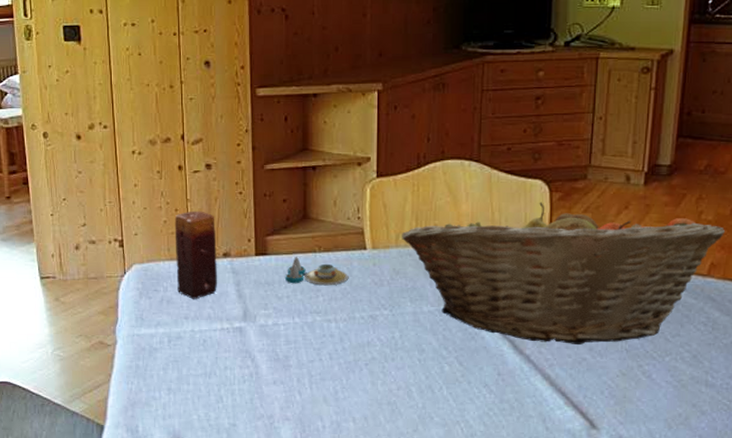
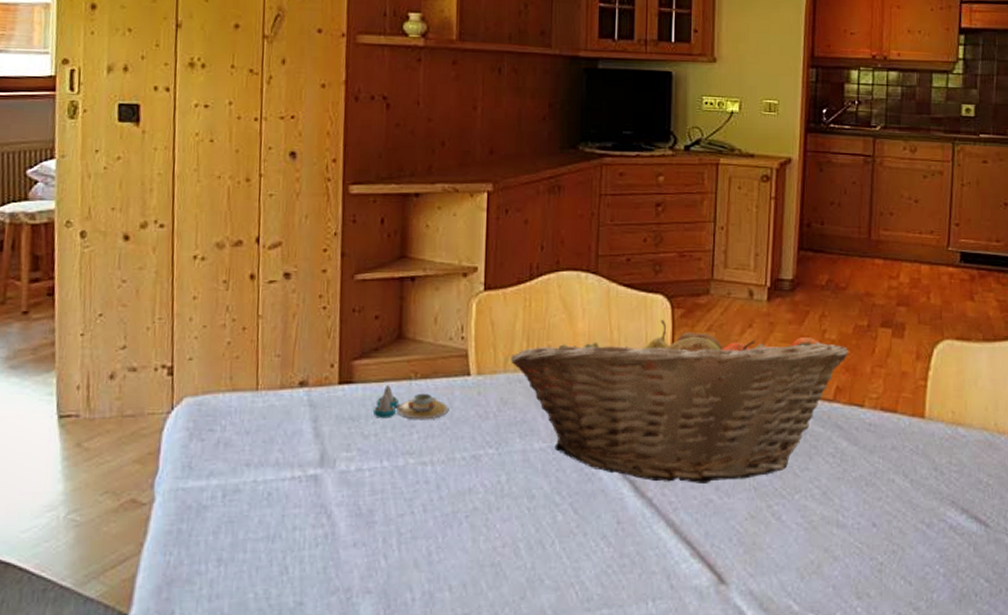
candle: present [174,211,217,299] -> none [239,329,292,440]

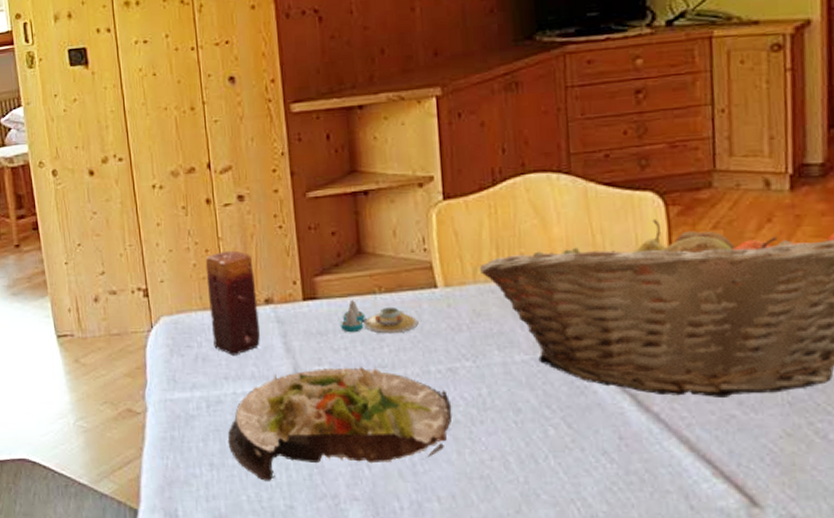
candle: none [239,329,292,440] -> present [205,250,260,355]
salad plate: none [241,454,472,576] -> present [227,367,453,481]

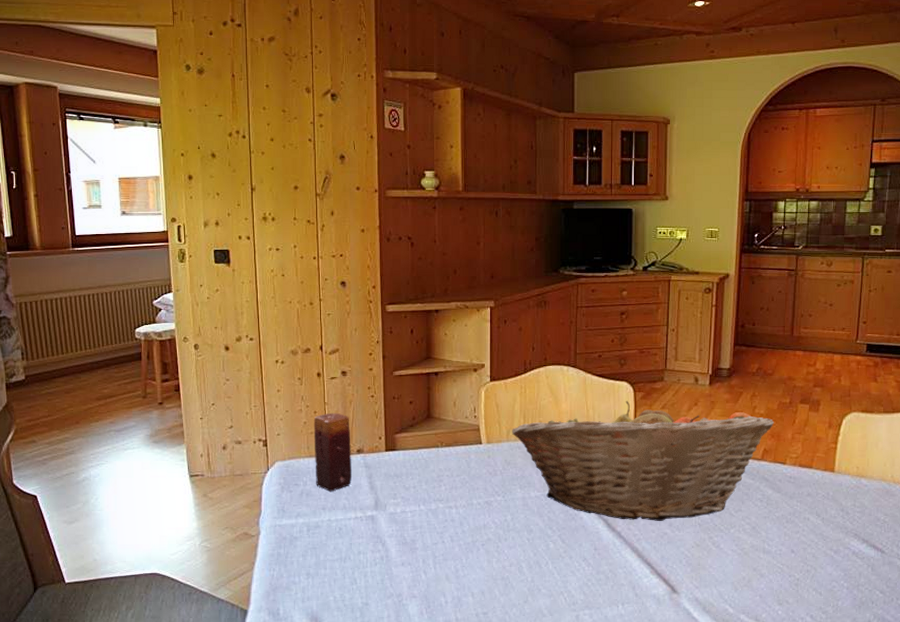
salad plate: present [227,367,453,481] -> none [322,500,486,585]
salt and pepper shaker set: present [341,299,419,334] -> none [412,451,467,477]

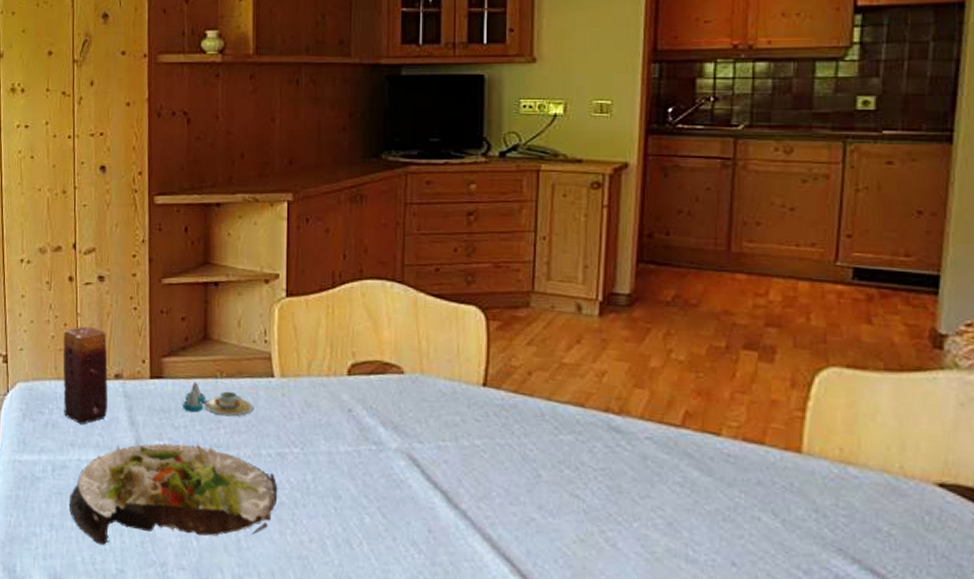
salad plate: none [322,500,486,585] -> present [68,443,278,545]
salt and pepper shaker set: none [412,451,467,477] -> present [183,381,254,417]
fruit basket: present [512,400,775,521] -> none [315,331,702,501]

